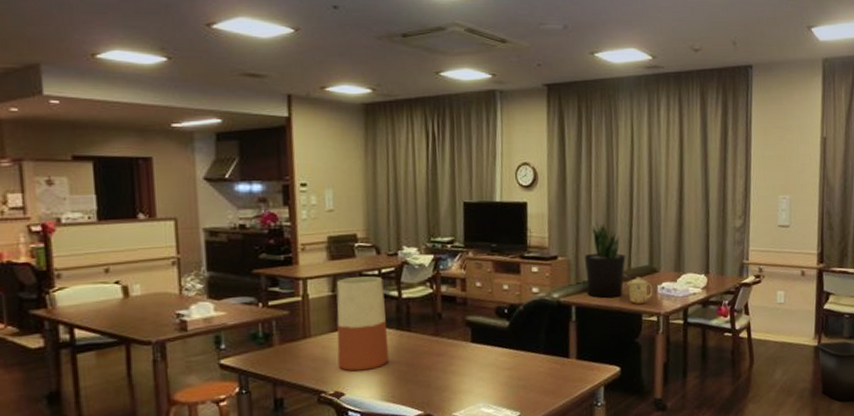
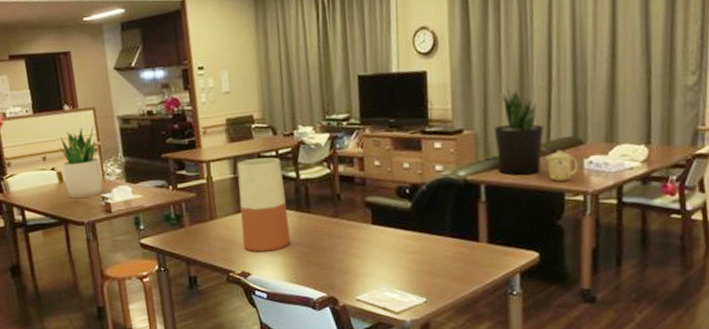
planter: none [128,237,179,316] -> present [59,126,103,199]

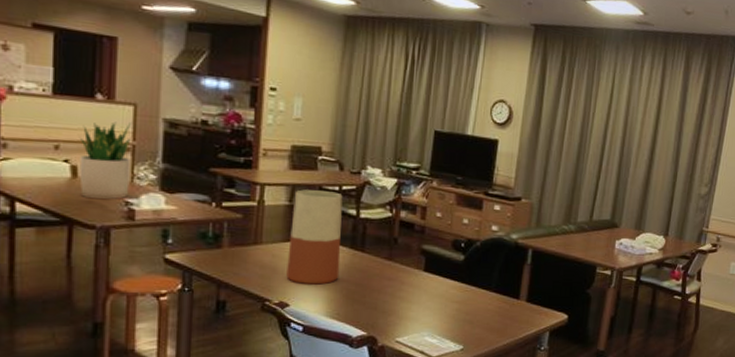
planter: present [495,88,544,176] -> none [546,169,589,247]
mug: present [545,150,578,182] -> none [585,229,611,256]

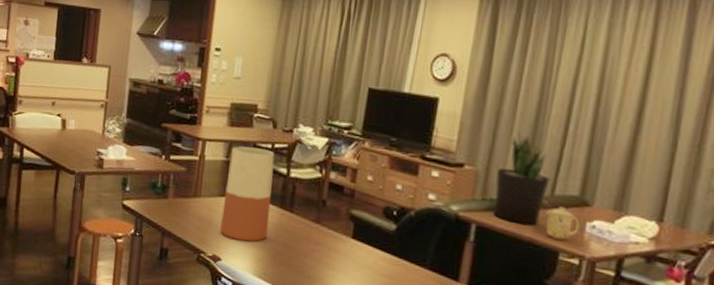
planter: present [79,121,131,200] -> none [66,82,105,150]
planter: none [546,169,589,247] -> present [493,132,550,226]
mug: none [585,229,611,256] -> present [545,206,580,240]

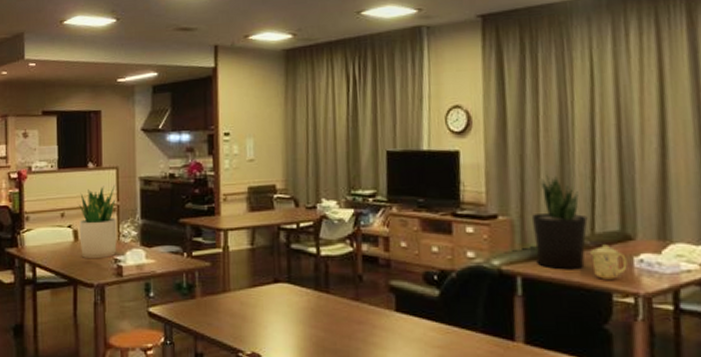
planter: none [66,82,105,150] -> present [79,185,117,259]
vase: present [220,146,275,242] -> none [255,230,307,332]

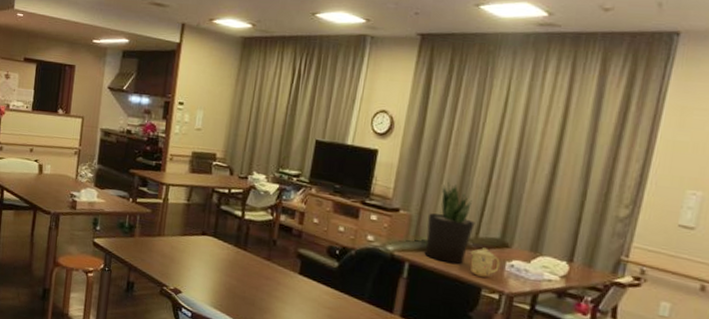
planter: present [79,185,117,259] -> none [43,131,79,192]

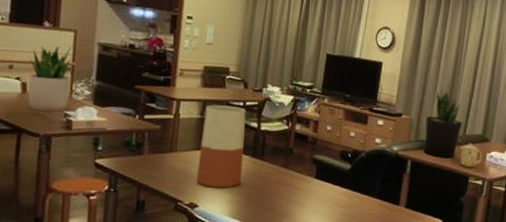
planter: none [43,131,79,192] -> present [28,45,71,112]
vase: none [181,190,231,277] -> present [196,104,246,189]

